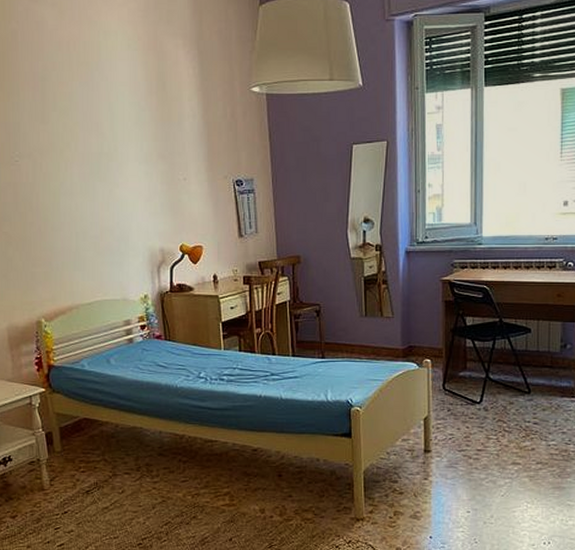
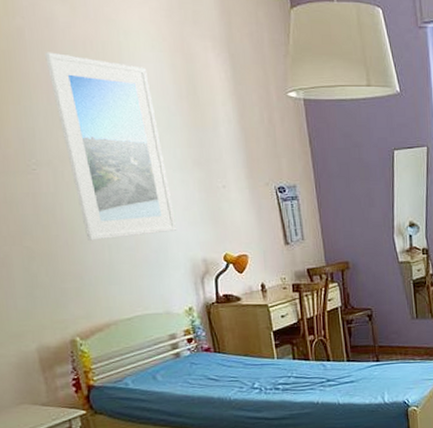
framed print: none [34,52,139,228] -> present [45,52,177,240]

